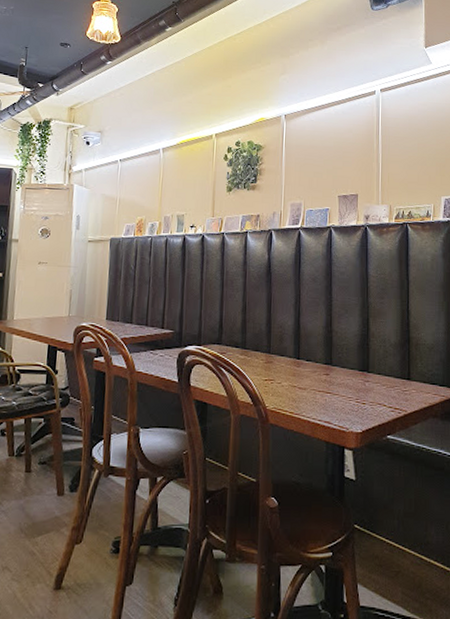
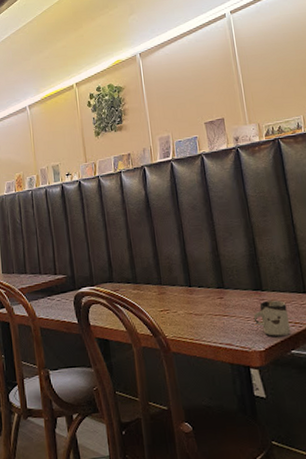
cup: none [355,383,389,421] -> present [253,300,290,337]

